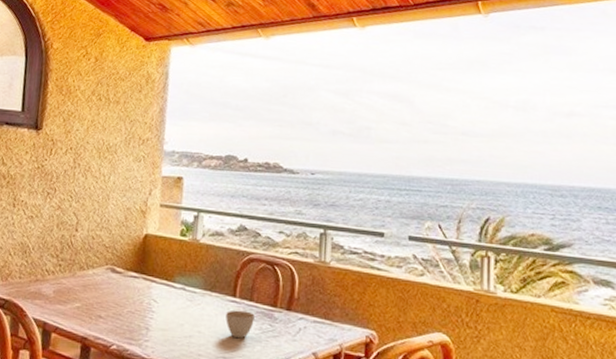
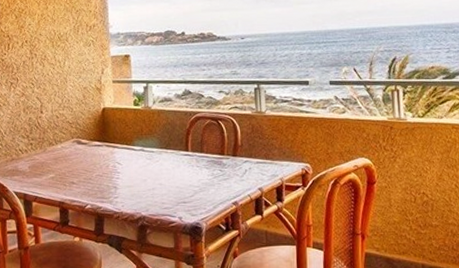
cup: present [226,310,255,338] -> none [182,161,206,184]

